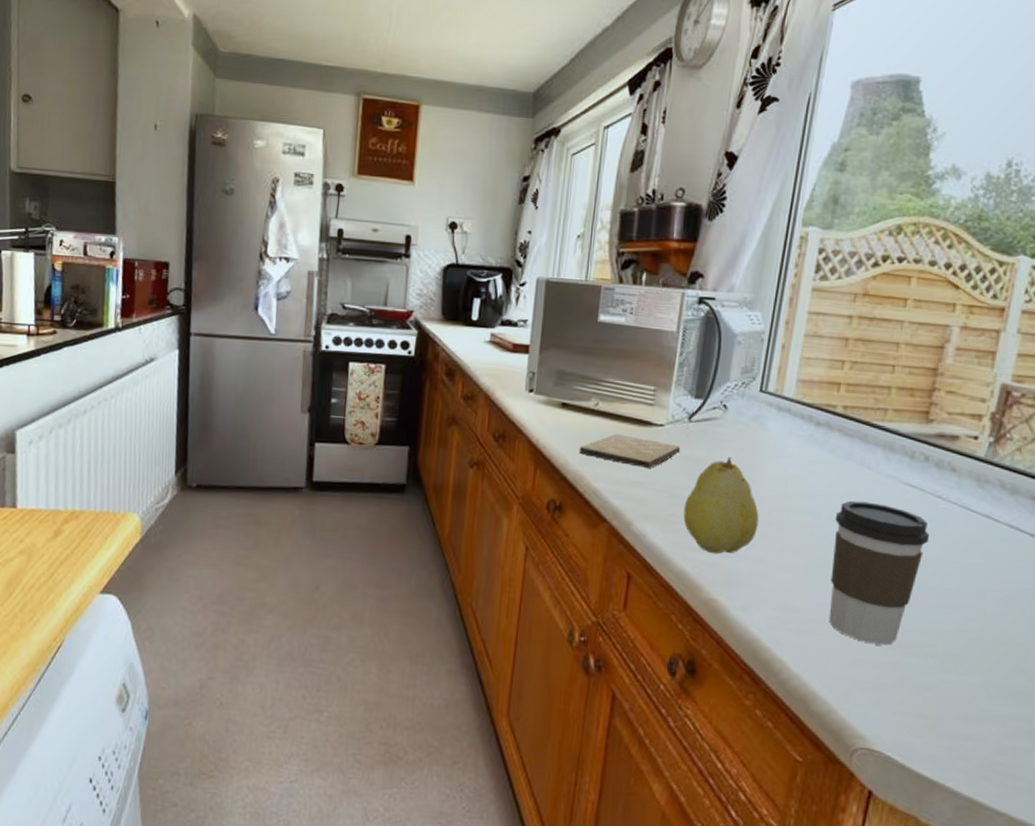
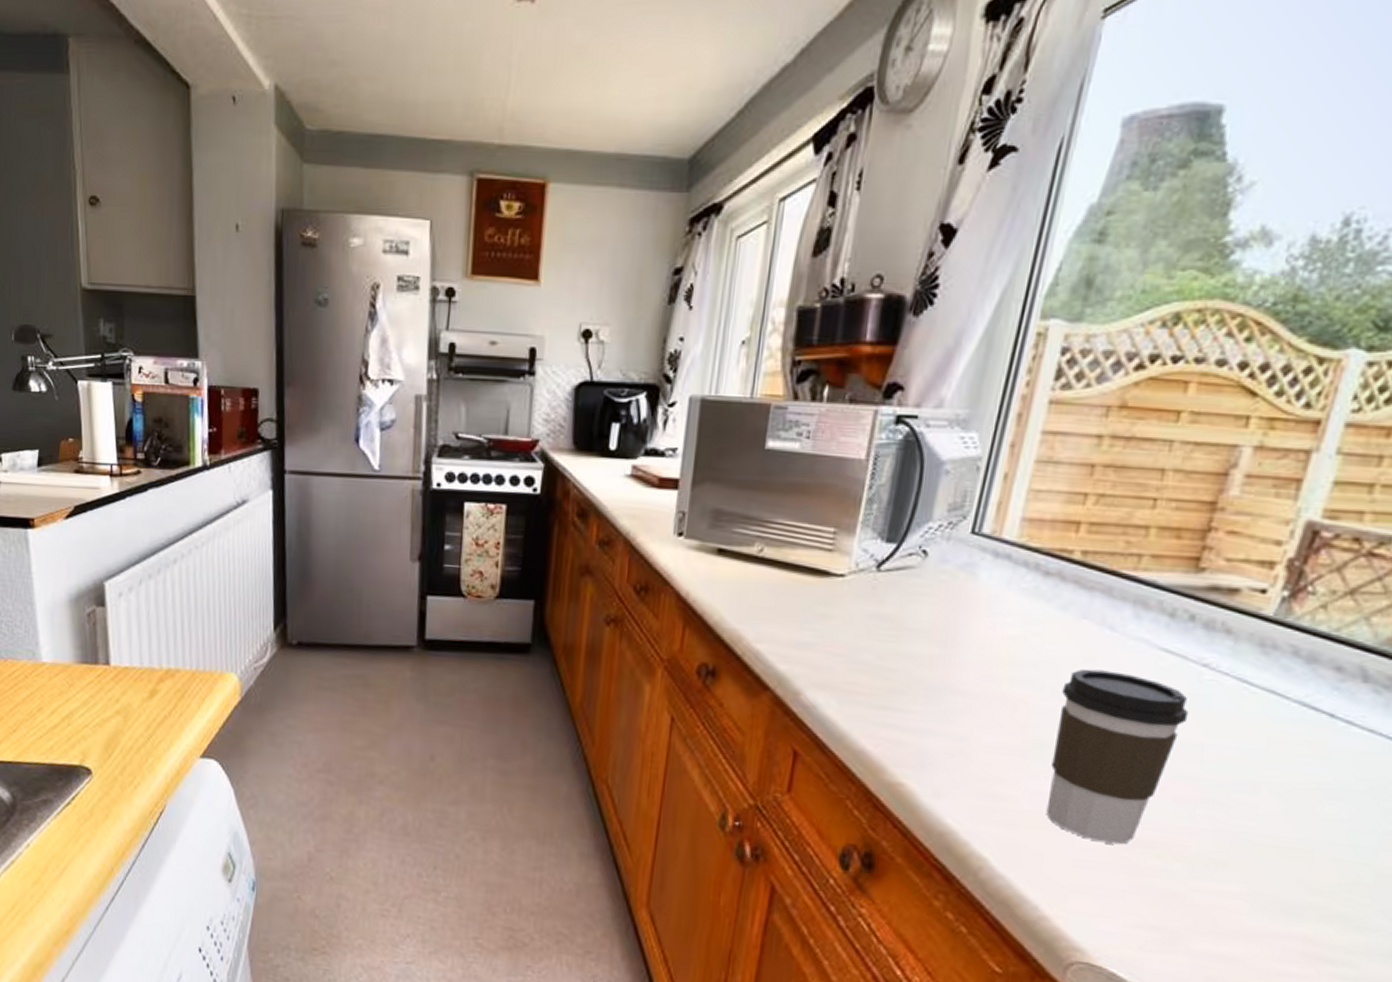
cutting board: present [579,433,681,469] -> none [737,585,866,629]
fruit: present [683,456,759,554] -> none [865,614,963,731]

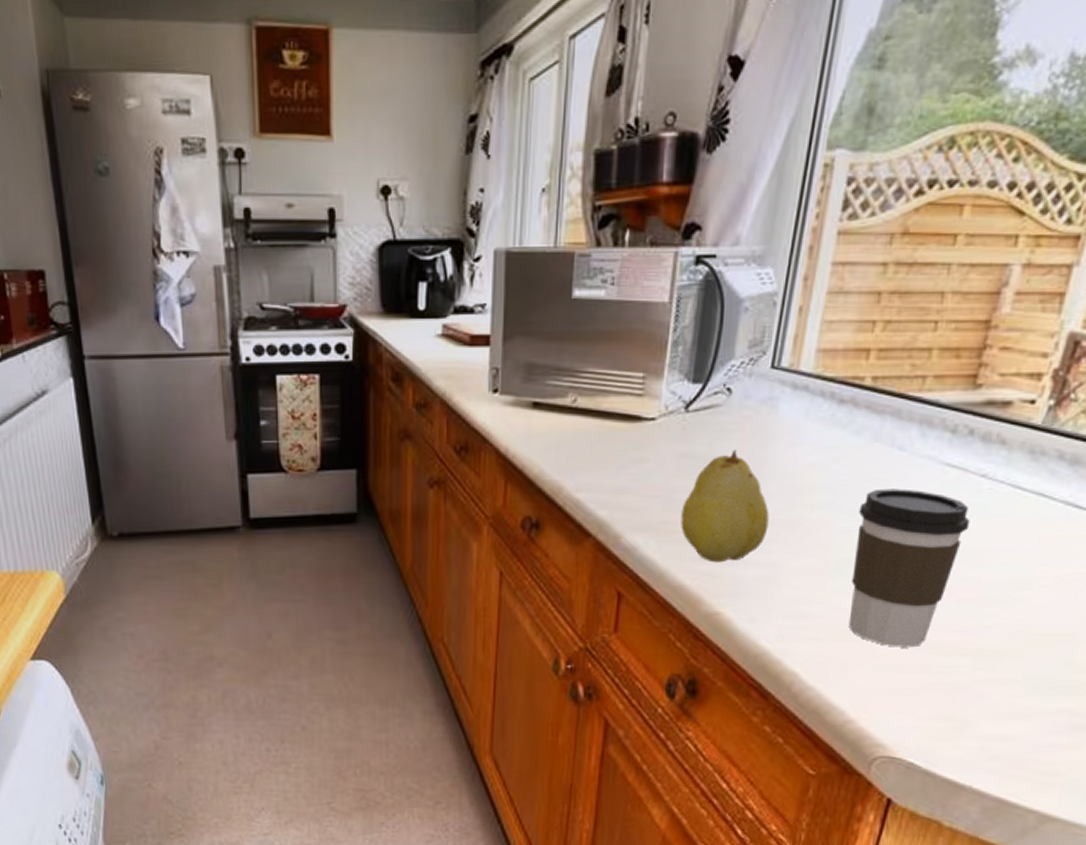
fruit: none [865,614,963,731] -> present [681,449,770,563]

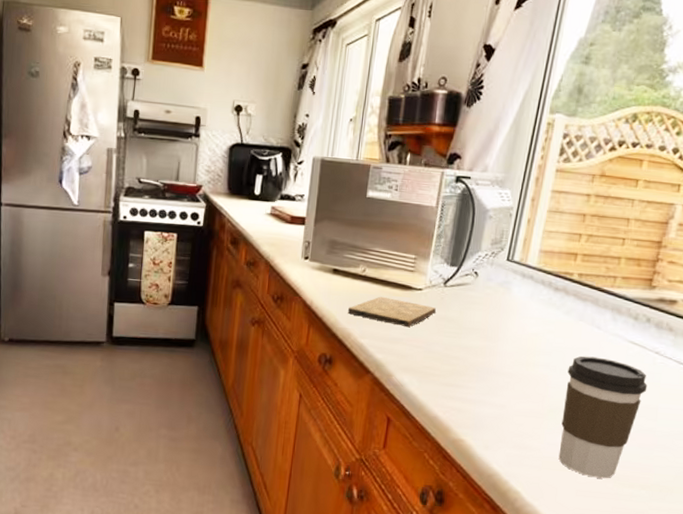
cutting board: none [555,433,677,472] -> present [347,296,437,328]
fruit: present [681,449,770,563] -> none [437,317,503,401]

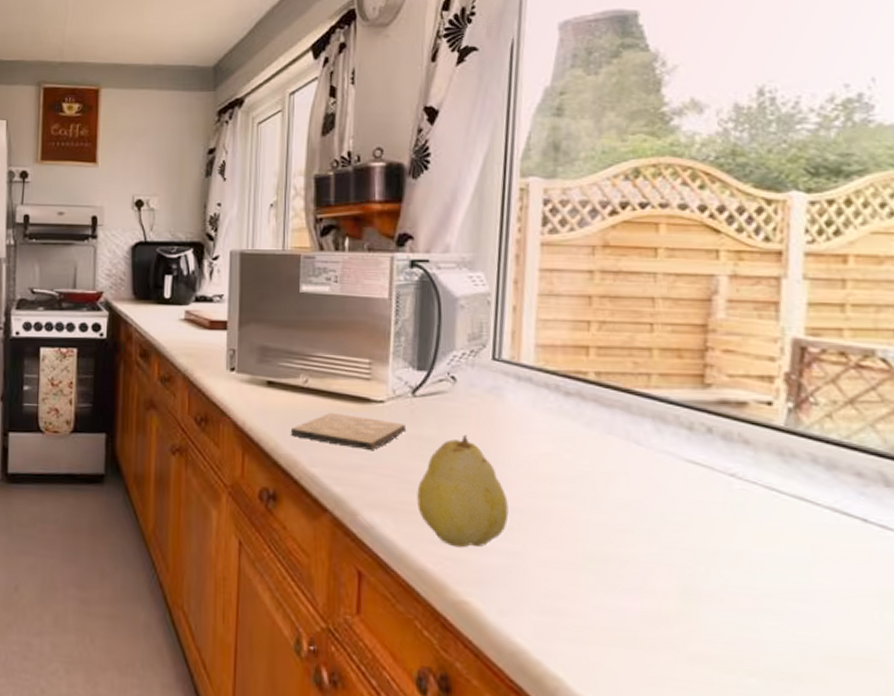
fruit: none [437,317,503,401] -> present [417,434,509,548]
coffee cup: present [558,356,648,479] -> none [603,482,728,660]

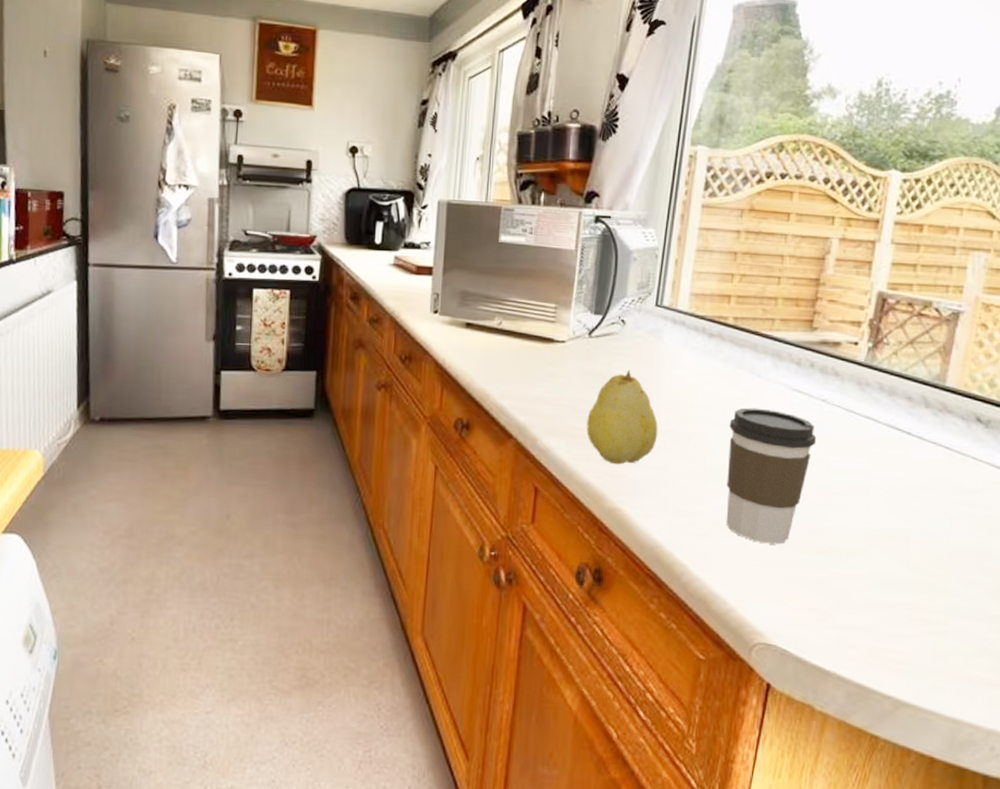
cutting board: present [290,412,407,451] -> none [484,351,582,385]
coffee cup: none [603,482,728,660] -> present [726,407,817,545]

